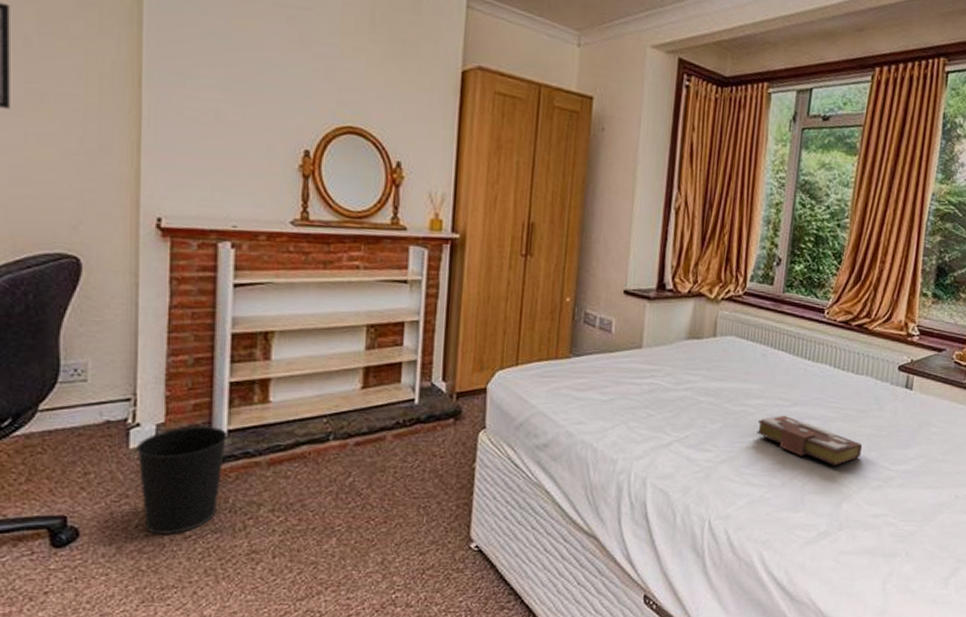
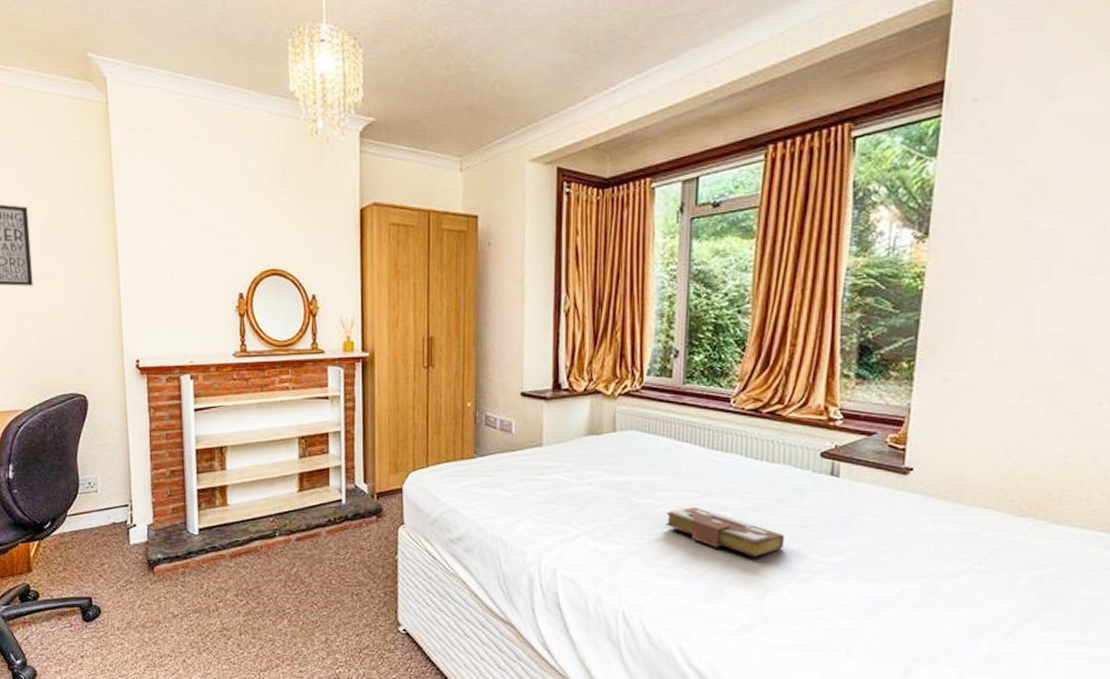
wastebasket: present [137,426,228,534] -> none [135,526,199,613]

